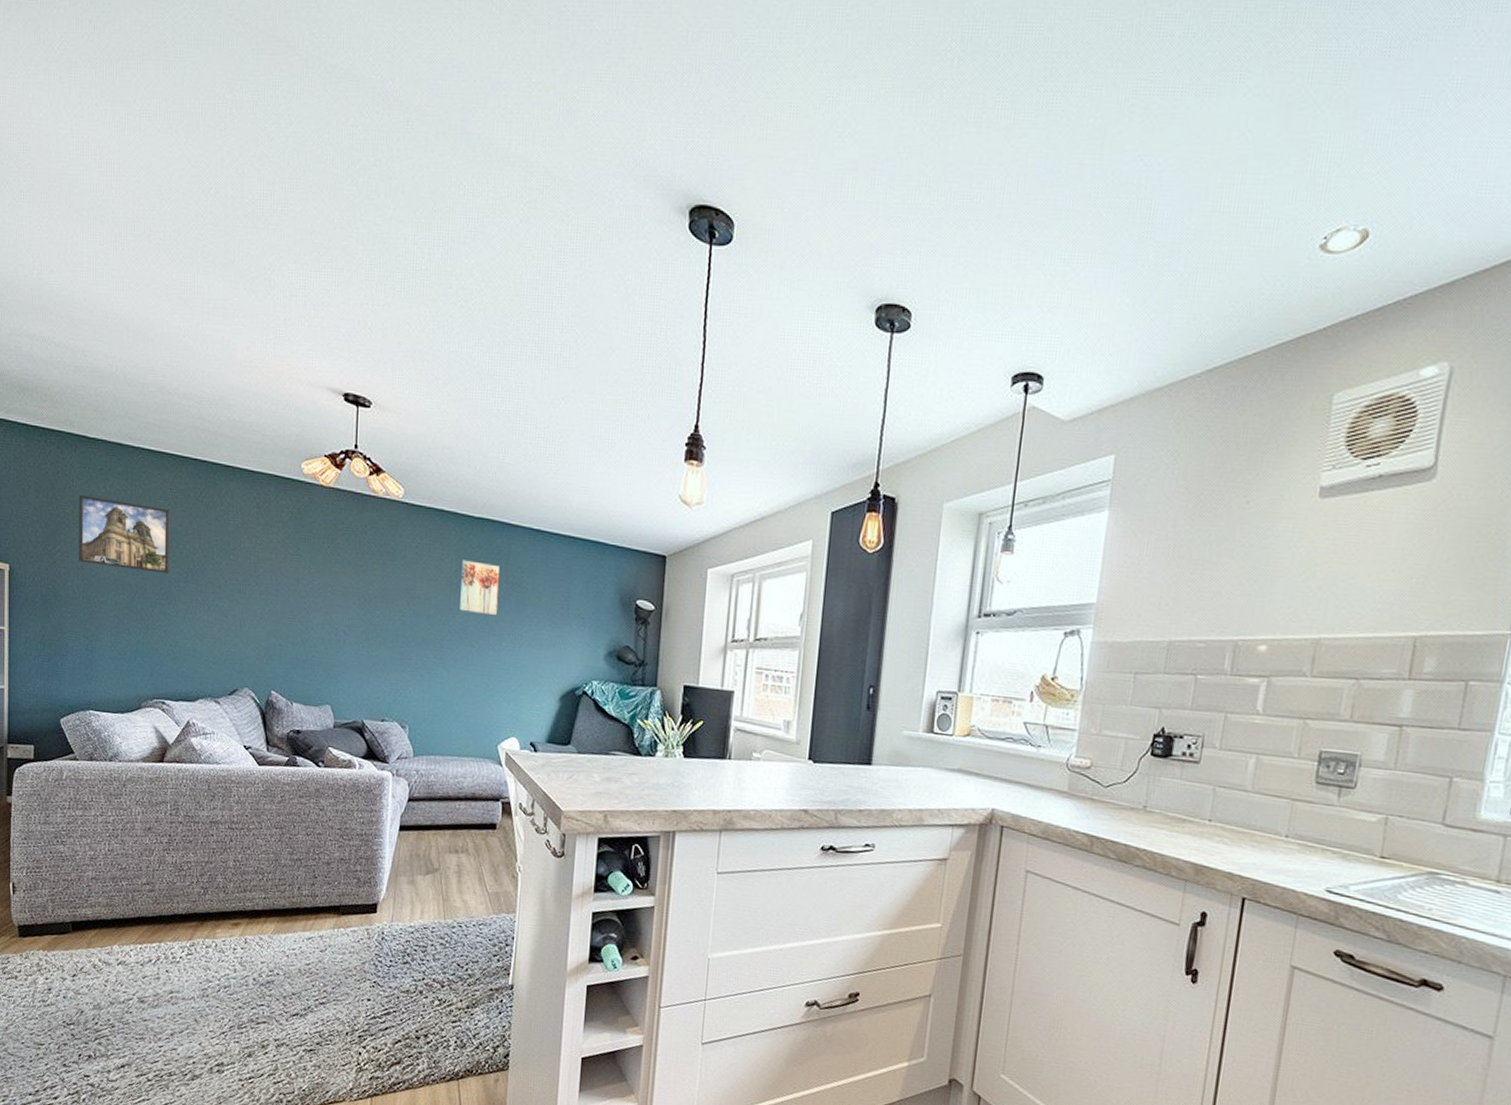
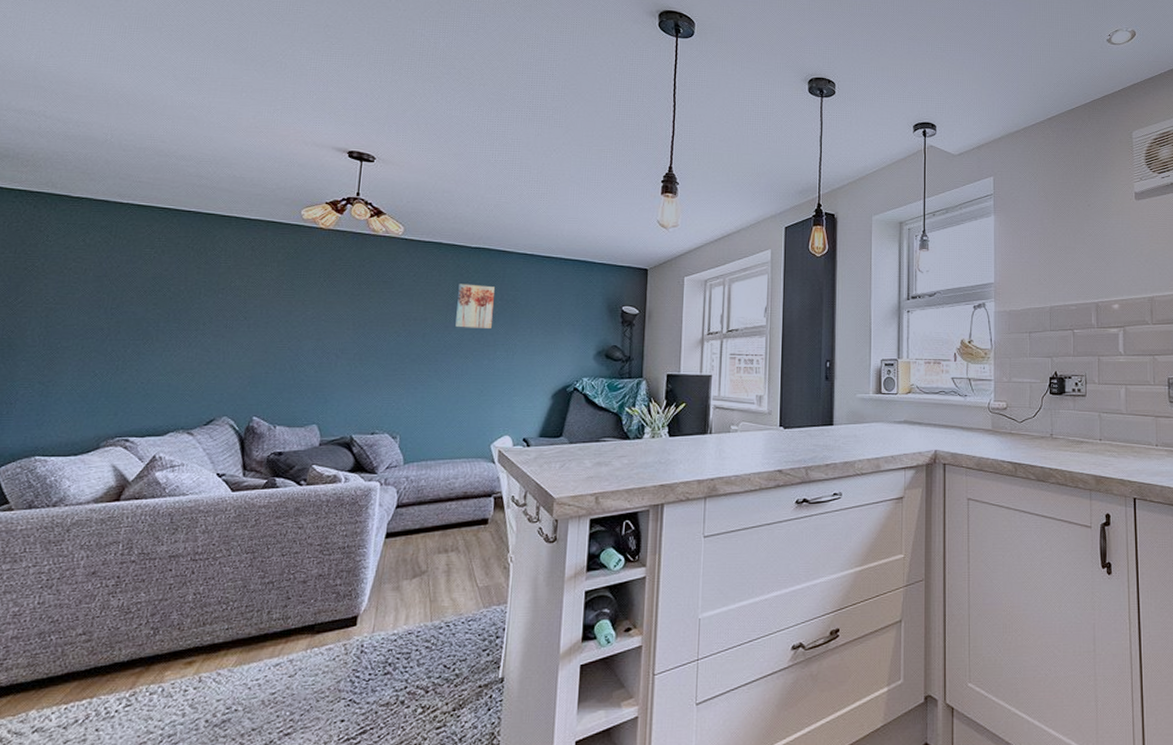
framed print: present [79,495,171,574] -> none [44,249,157,316]

